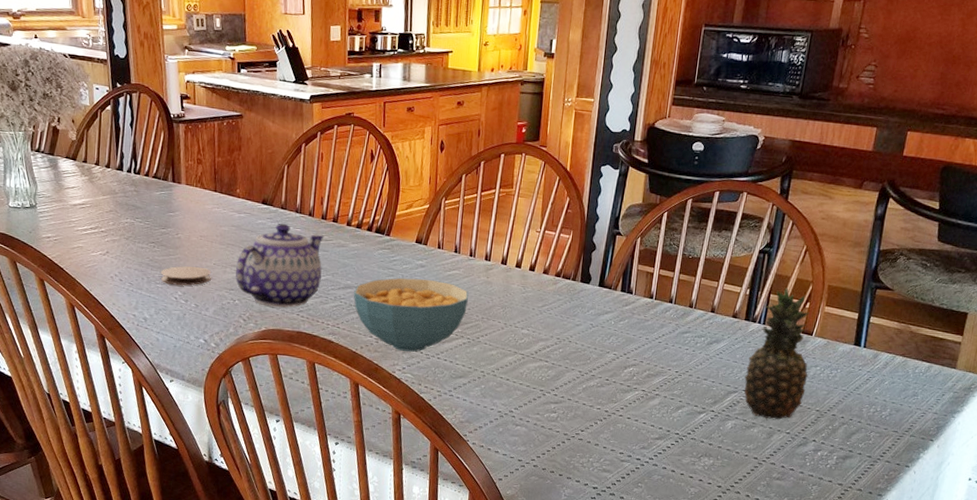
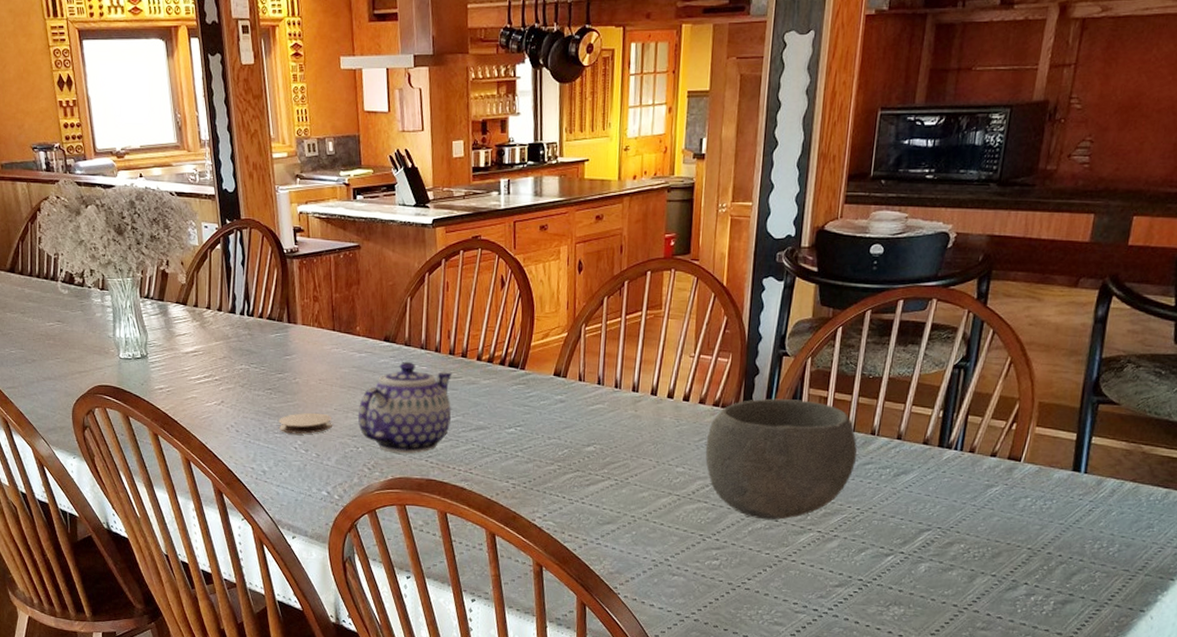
cereal bowl: present [353,277,469,352] -> none [486,415,615,497]
bowl: none [547,272,677,380] -> present [705,398,857,521]
fruit: present [744,287,809,420] -> none [939,407,1018,560]

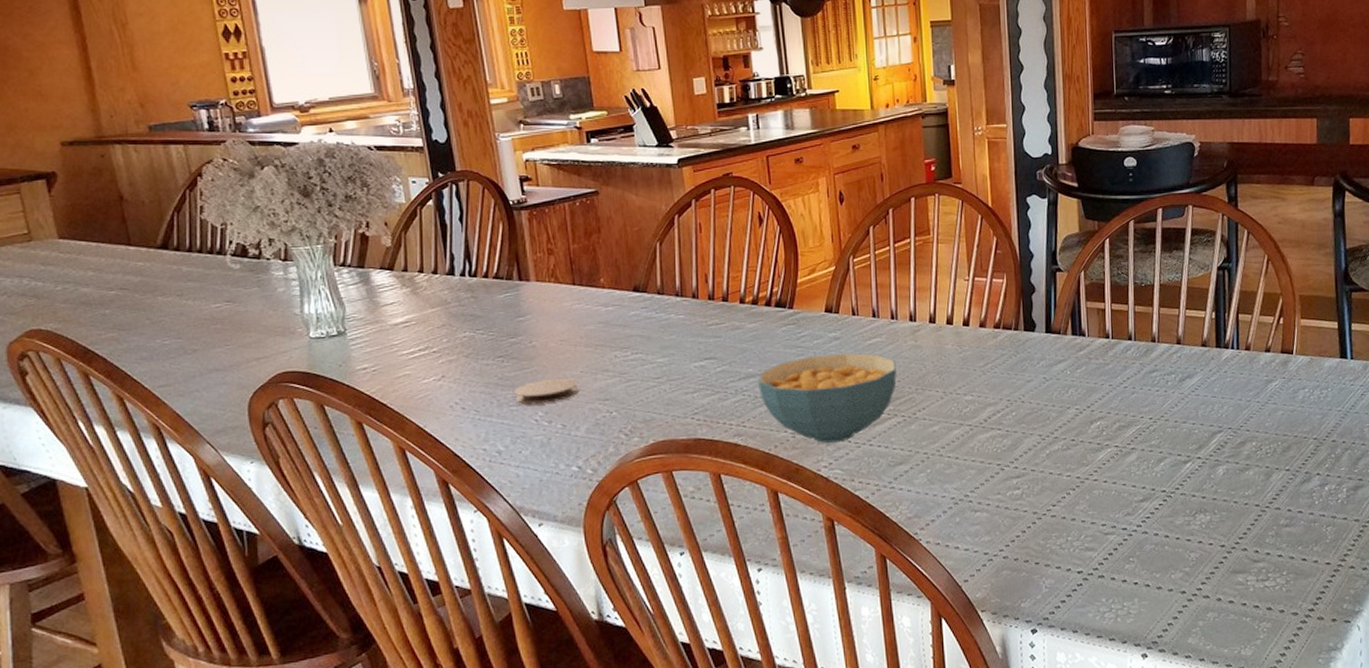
teapot: present [357,361,453,454] -> none [608,311,716,414]
cereal bowl: none [486,415,615,497] -> present [757,353,897,443]
bowl: present [705,398,857,521] -> none [991,314,1142,441]

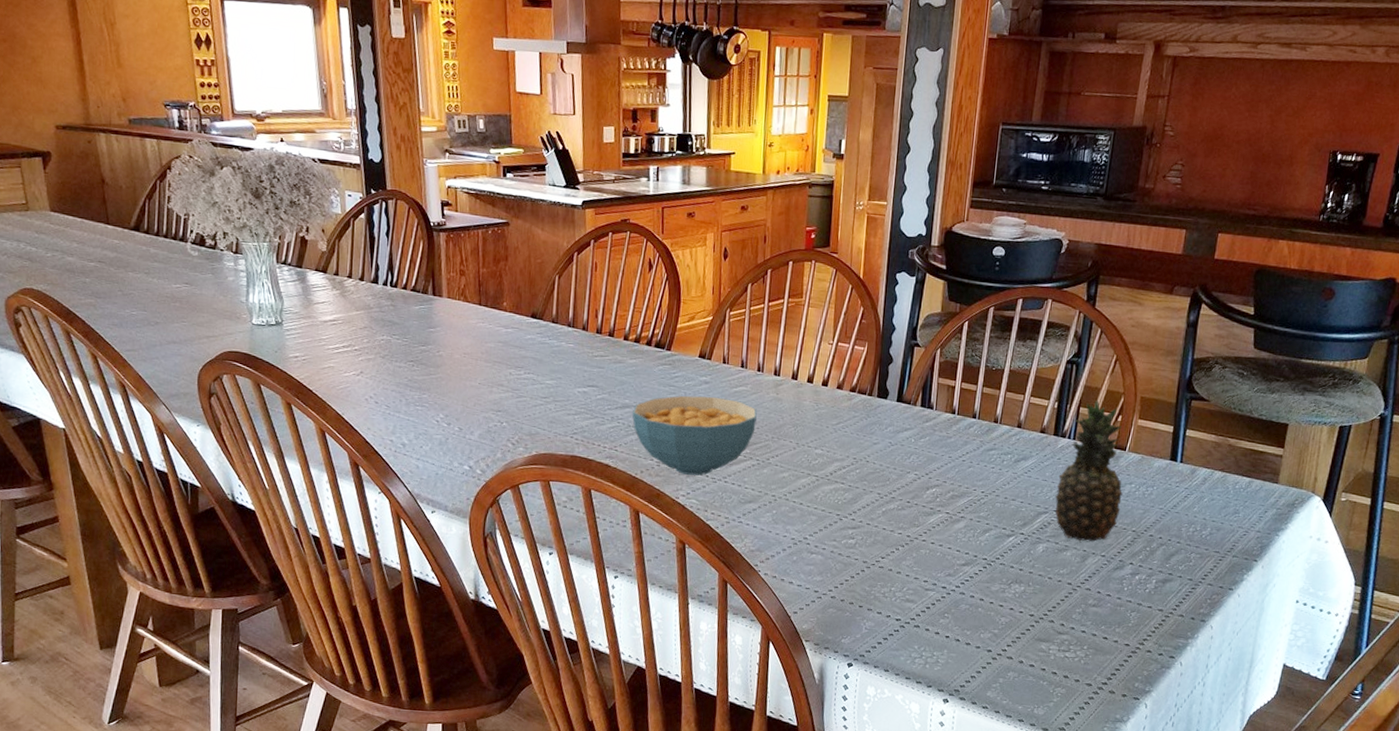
coaster: present [514,377,579,405] -> none [420,386,477,407]
fruit: none [1227,304,1298,457] -> present [1055,400,1124,542]

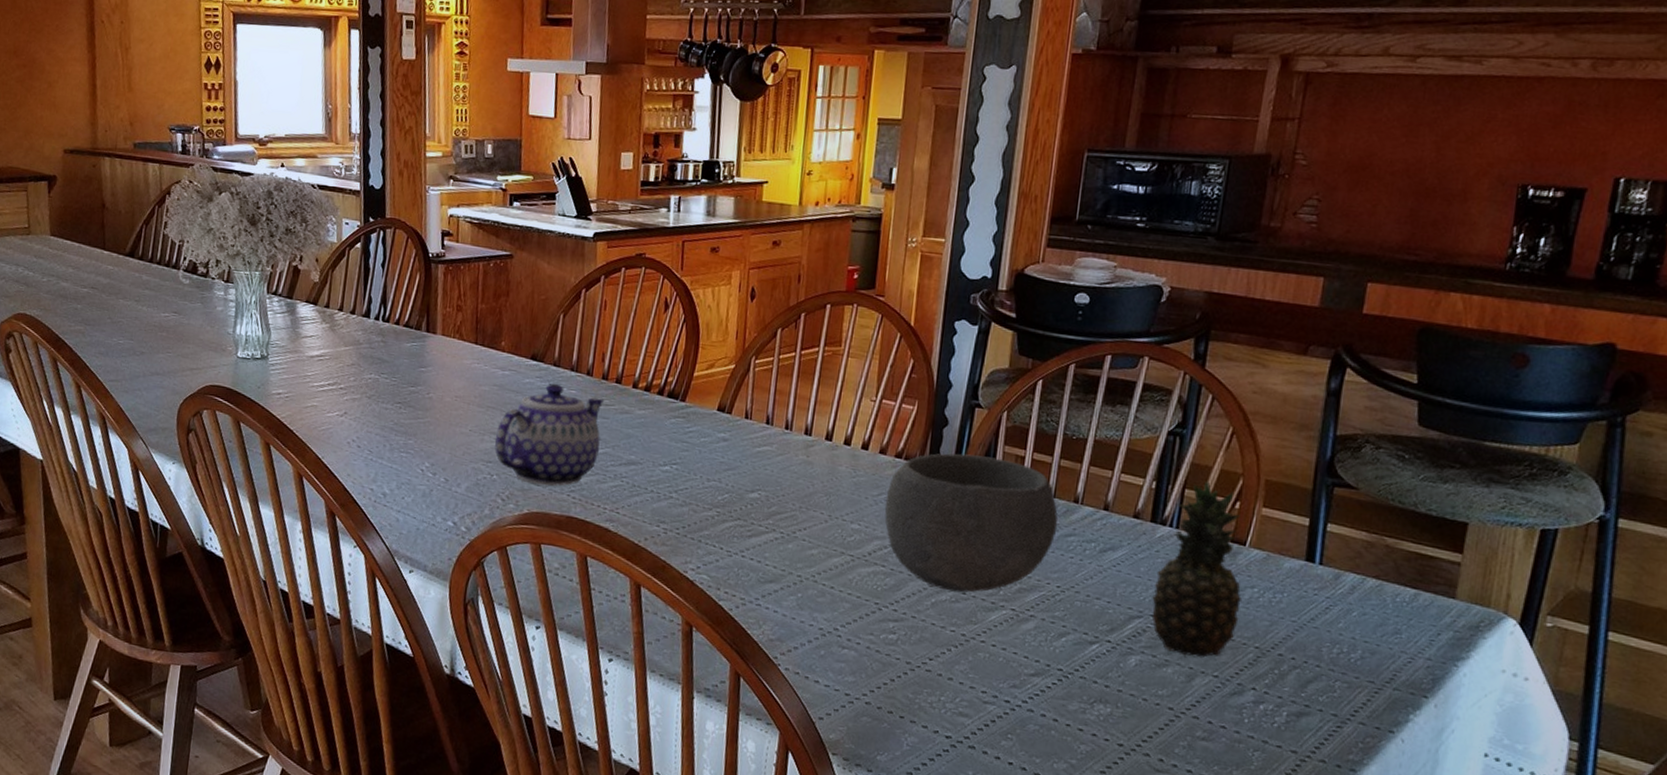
teapot: none [502,338,600,430] -> present [494,383,605,486]
cereal bowl: present [632,395,757,476] -> none [637,453,783,547]
bowl: none [842,386,982,502] -> present [884,453,1058,593]

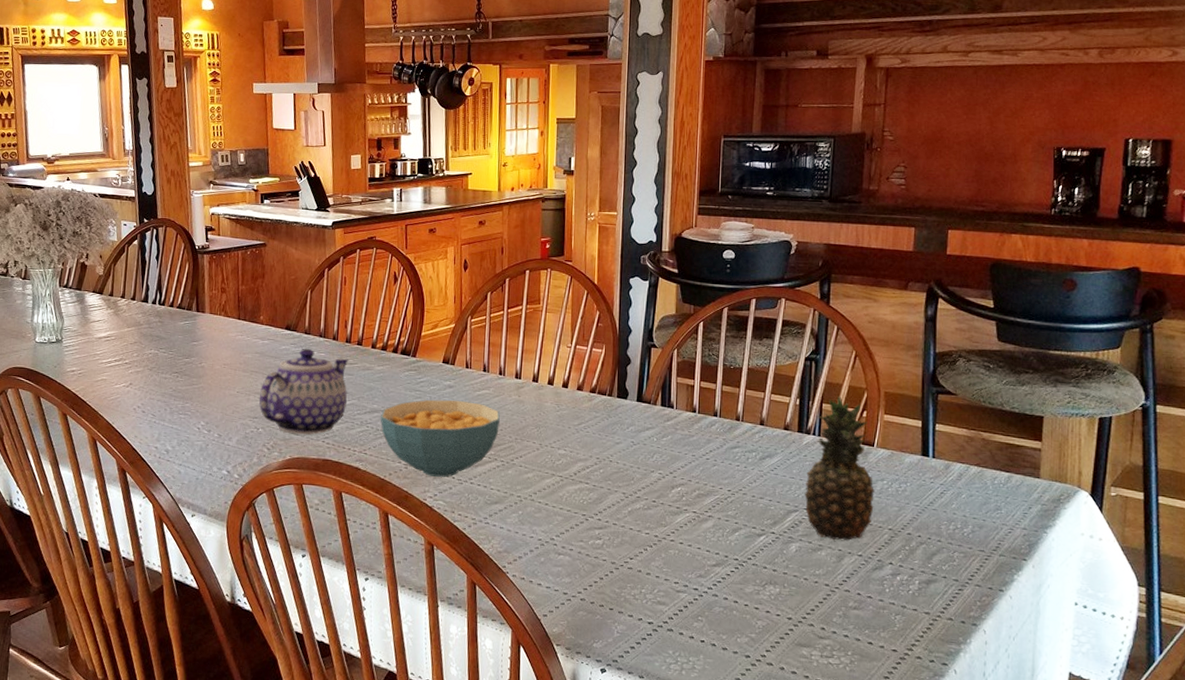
cereal bowl: none [637,453,783,547] -> present [380,399,500,477]
bowl: present [884,453,1058,593] -> none [584,386,725,501]

